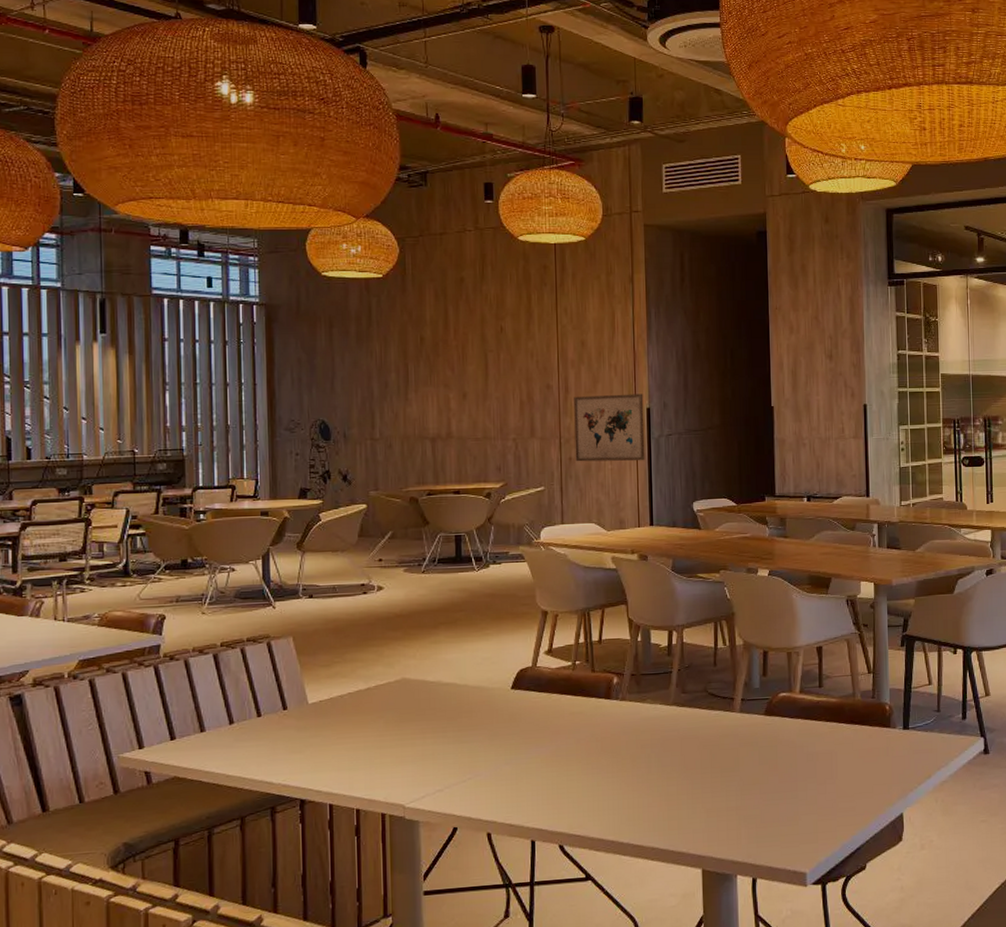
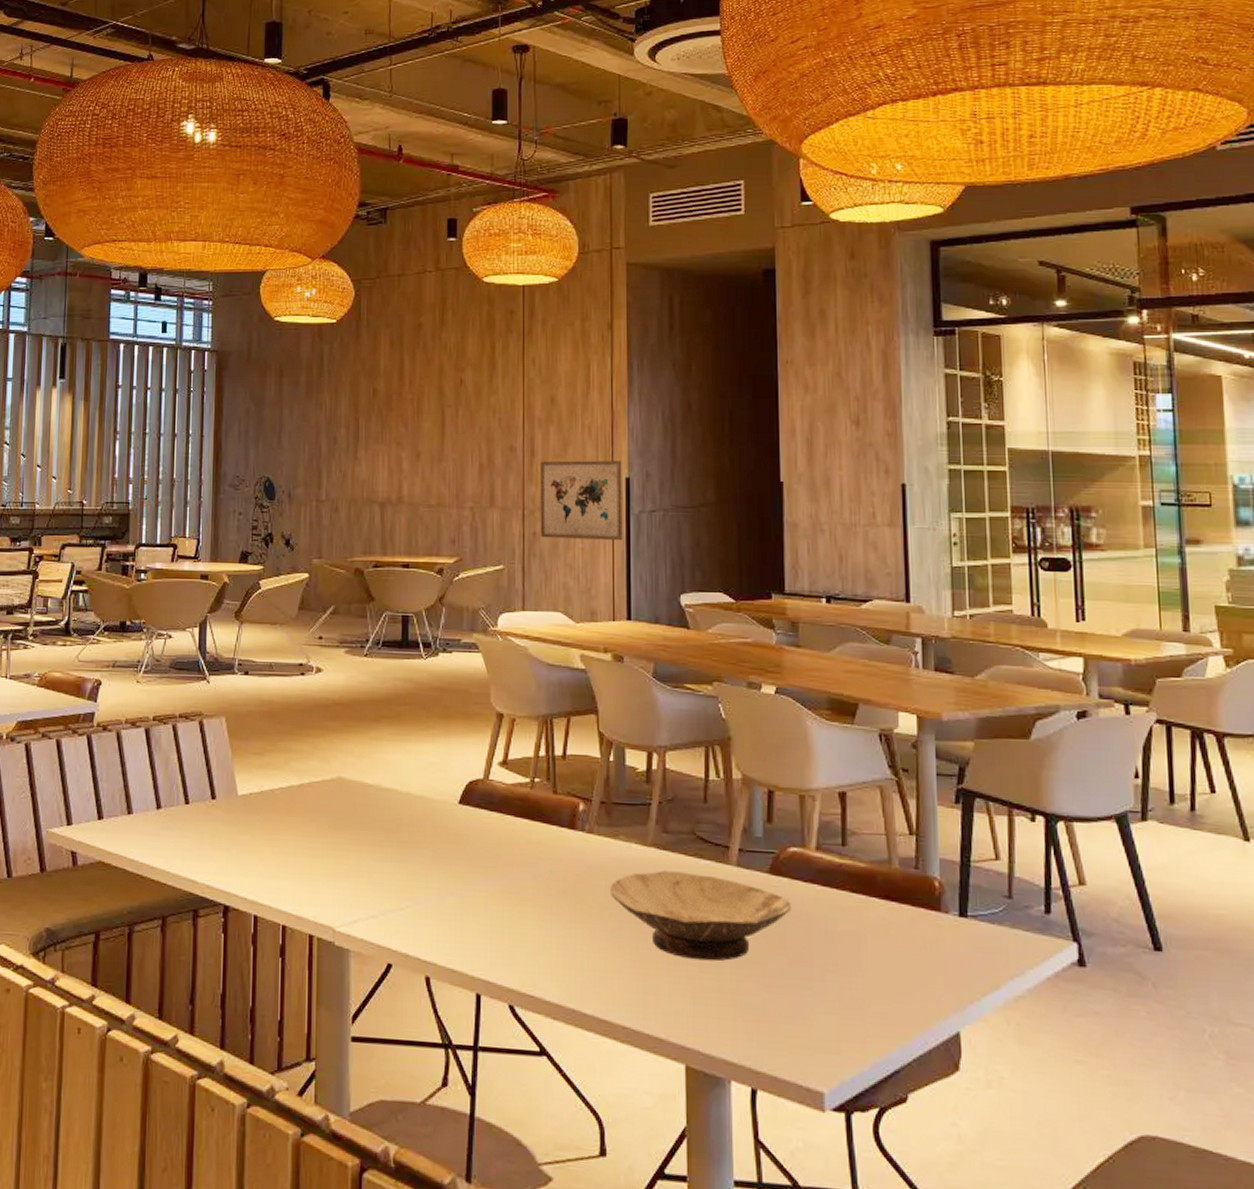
bowl: none [639,722,782,789] -> present [609,871,792,961]

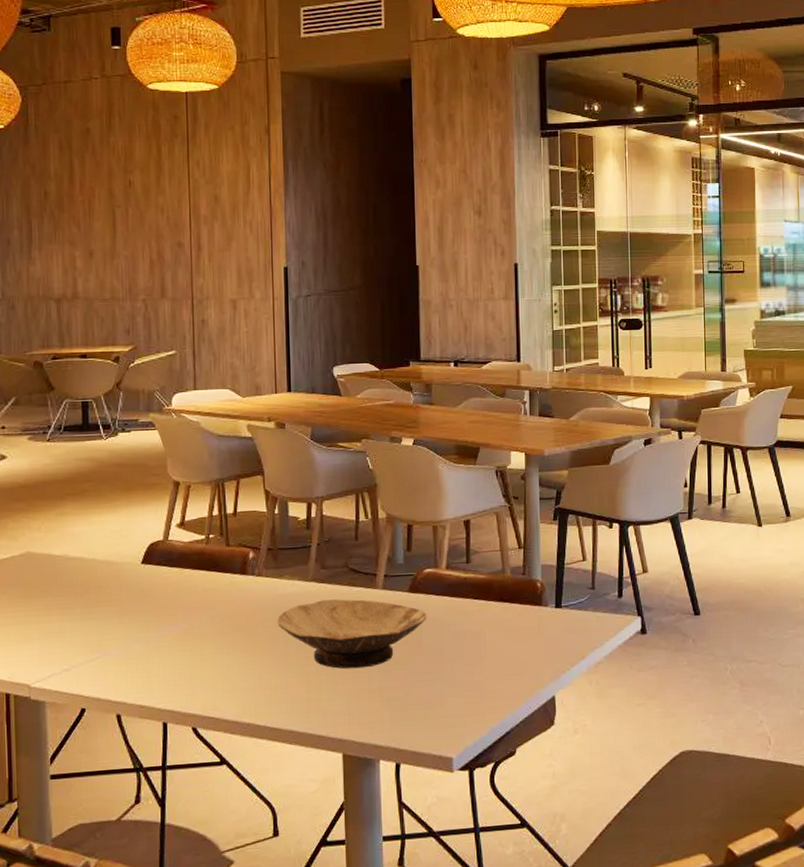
wall art: present [540,460,623,541] -> none [207,252,282,324]

